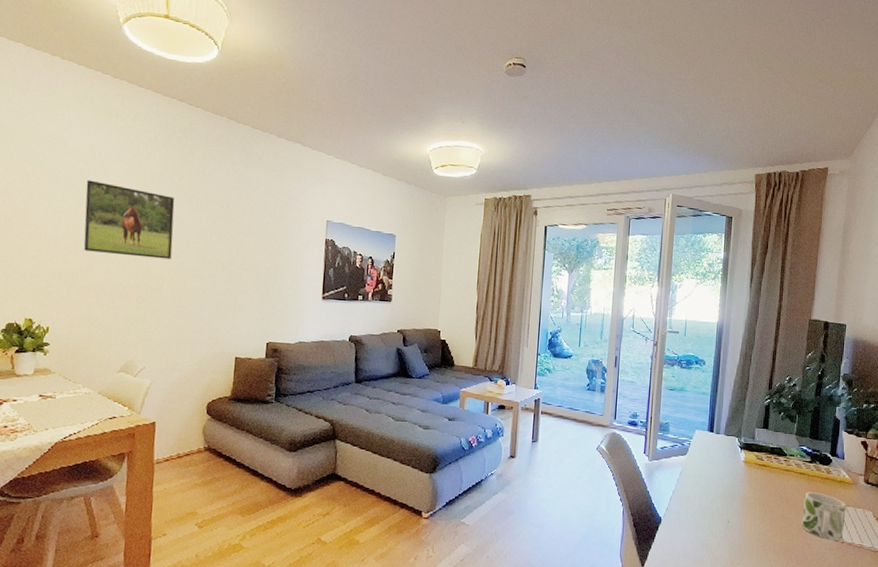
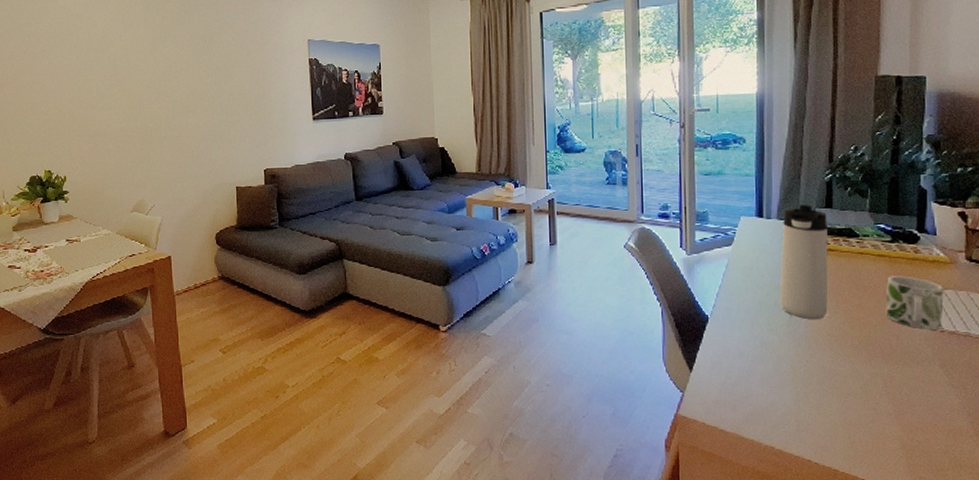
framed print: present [83,180,175,260] -> none [80,33,165,101]
thermos bottle: none [720,424,764,527] -> present [779,205,828,320]

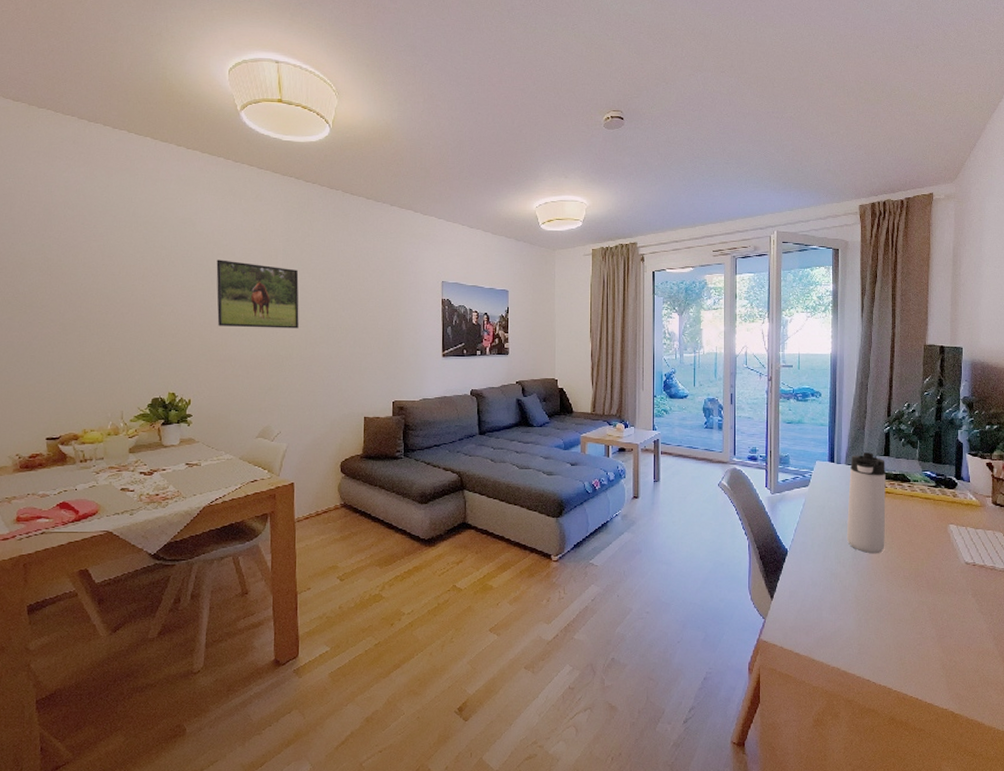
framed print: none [80,33,165,101] -> present [216,259,299,329]
mug: present [885,276,944,330] -> none [930,516,975,563]

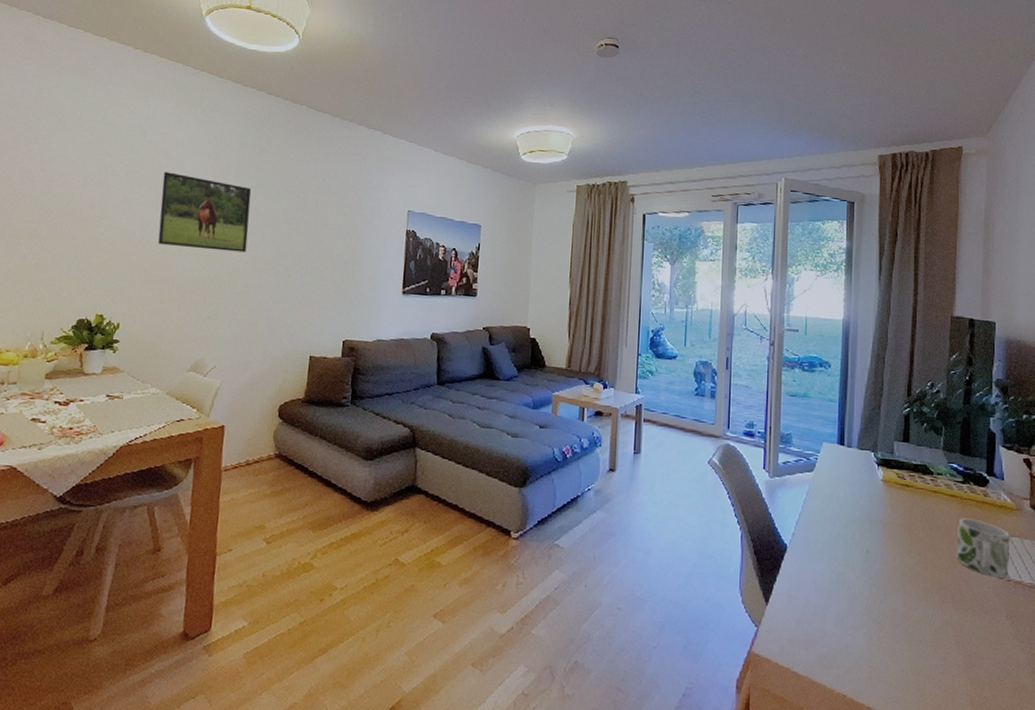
thermos bottle: present [846,452,886,554] -> none [857,436,904,558]
mug: none [930,516,975,563] -> present [956,518,1010,578]

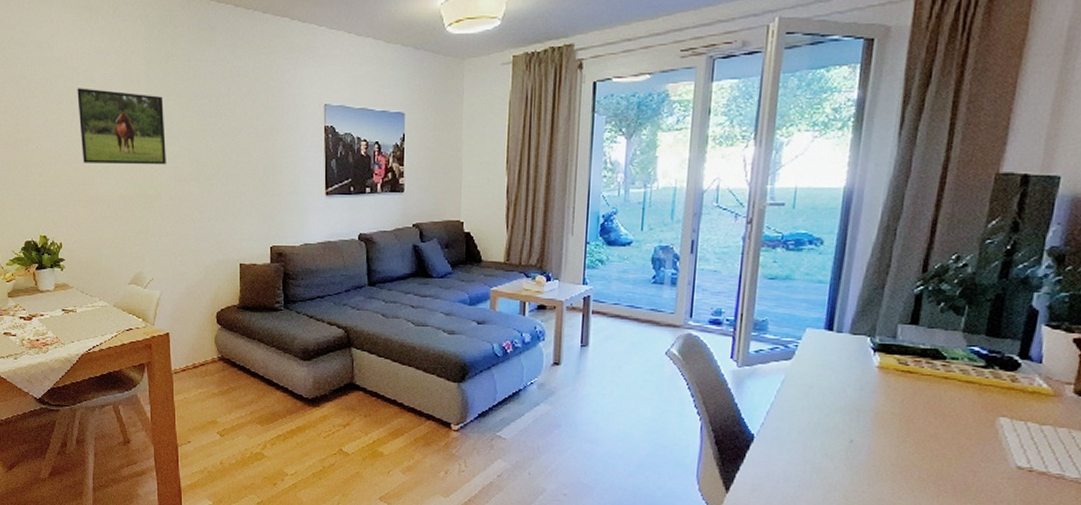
mug: present [956,518,1010,578] -> none [964,405,1041,469]

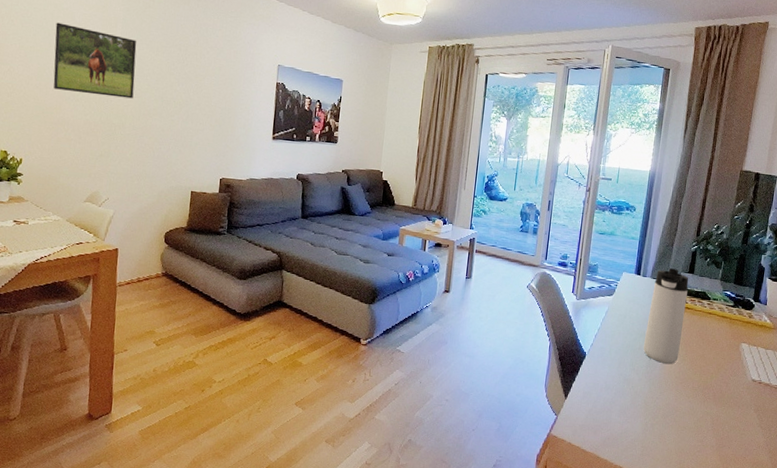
thermos bottle: none [839,319,911,448] -> present [643,268,689,365]

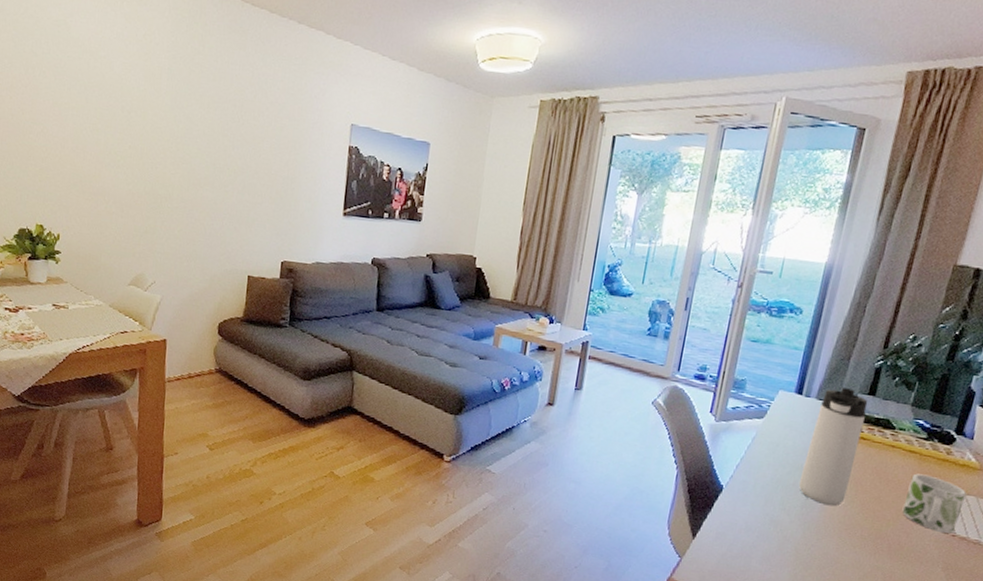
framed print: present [53,22,137,99] -> none [91,73,185,165]
mug: none [721,334,766,381] -> present [901,473,967,533]

